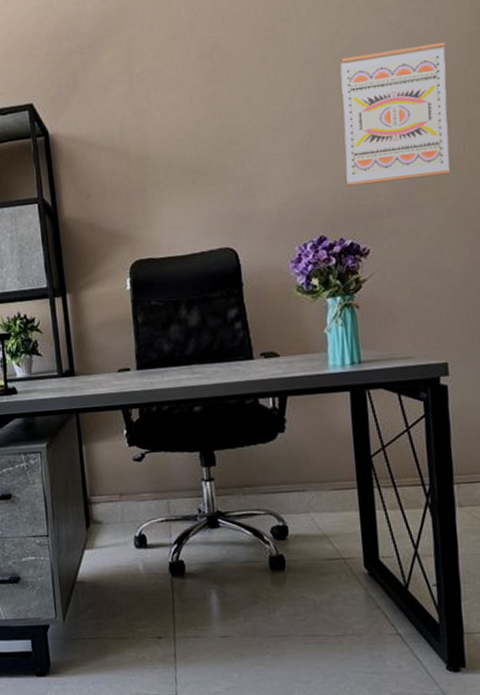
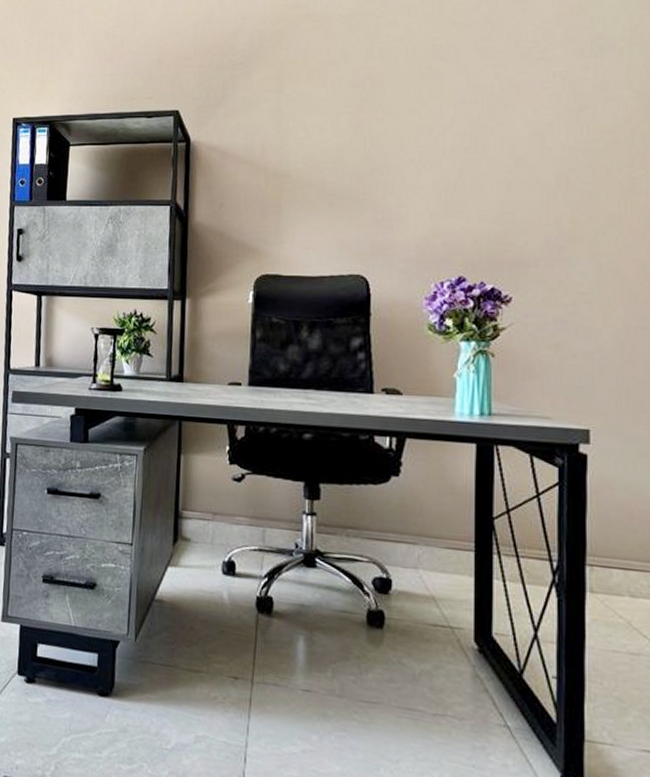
wall art: present [339,42,451,186] -> none [493,99,612,231]

